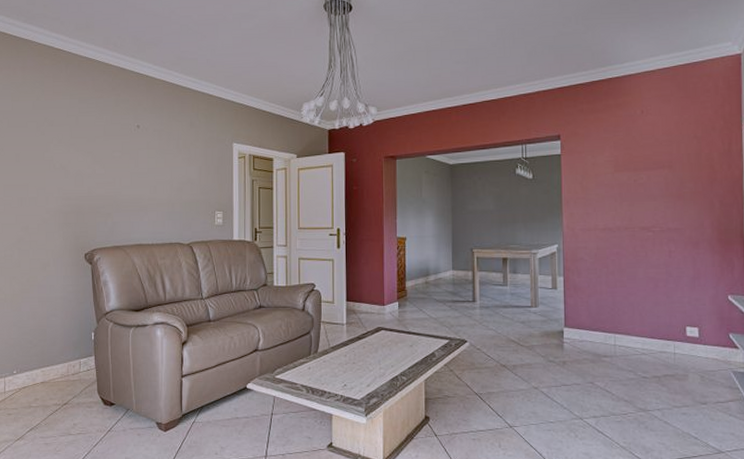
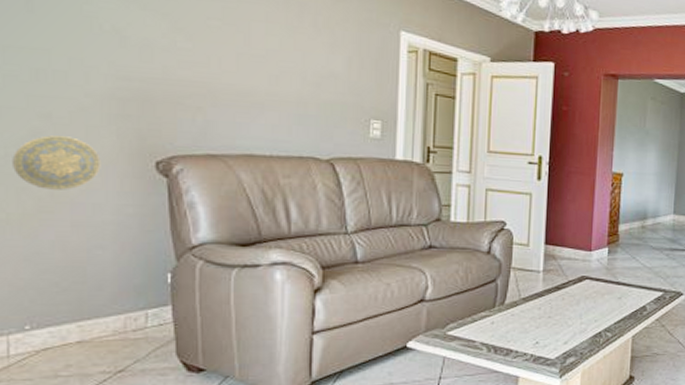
decorative plate: none [8,241,54,277] -> present [12,135,101,190]

